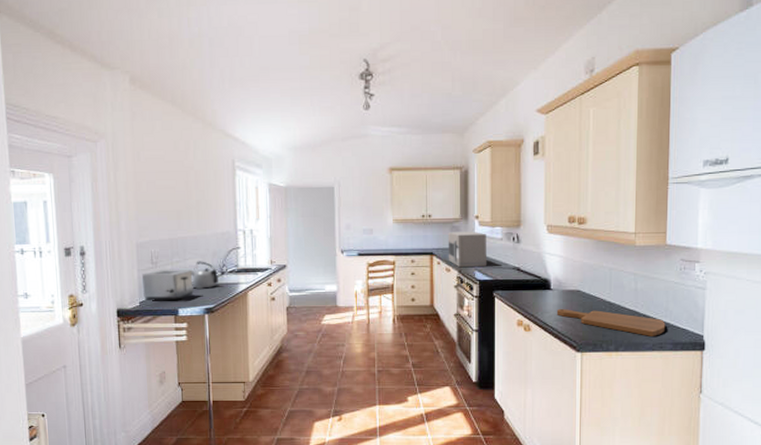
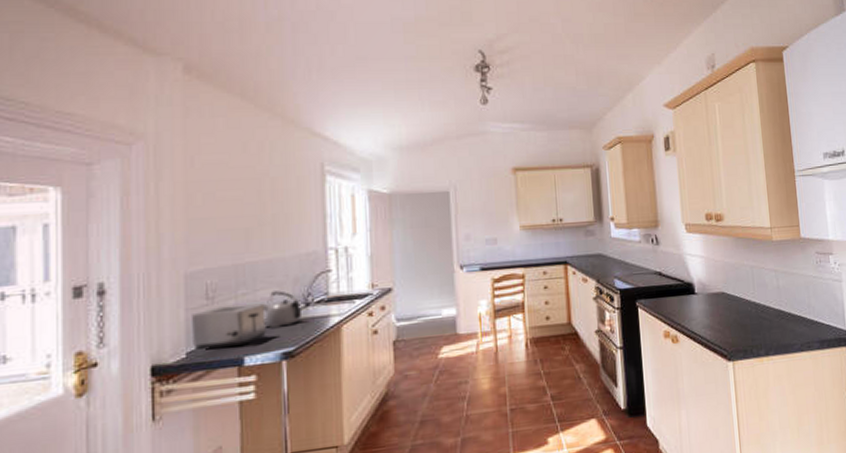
microwave: present [448,232,486,268] -> none [582,235,626,277]
cutting board: present [556,308,666,336] -> none [703,312,811,336]

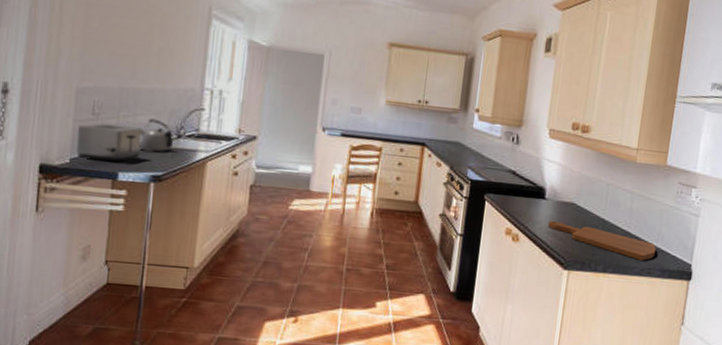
cutting board: none [703,312,811,336] -> present [547,220,656,261]

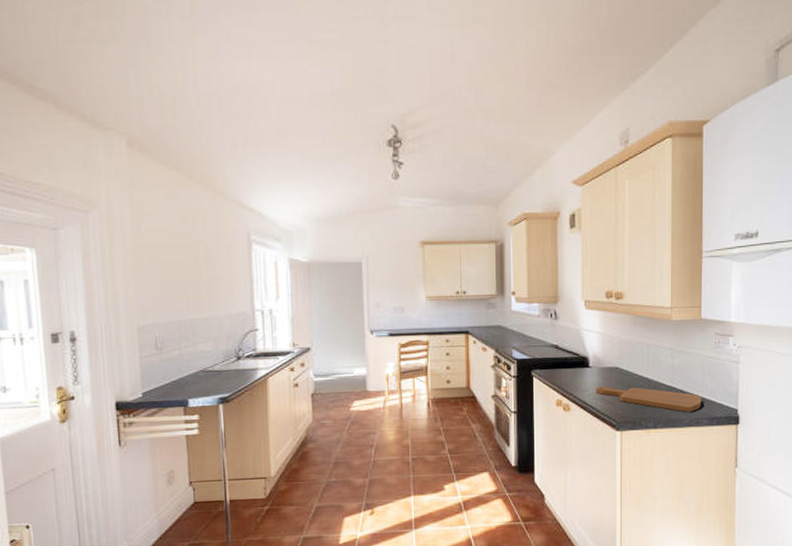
toaster: present [76,123,142,163] -> none [145,355,206,391]
kettle: present [138,118,173,153] -> none [200,345,234,378]

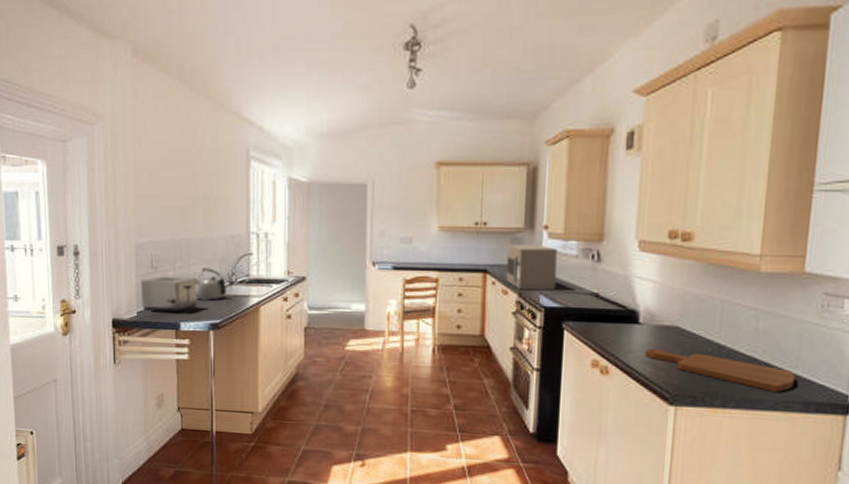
toaster: none [145,355,206,391] -> present [141,276,198,313]
kettle: none [200,345,234,378] -> present [193,267,226,302]
microwave: none [483,308,524,347] -> present [505,245,557,291]

